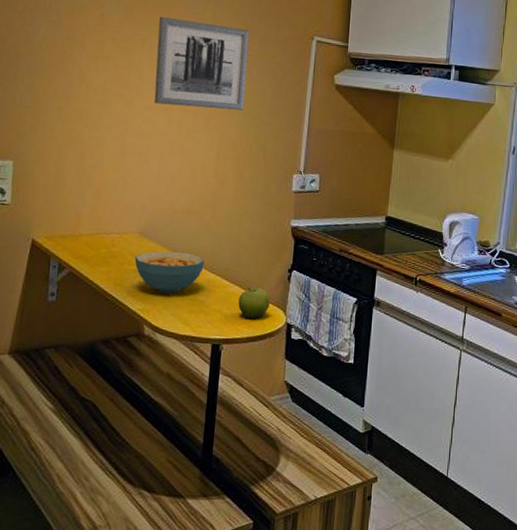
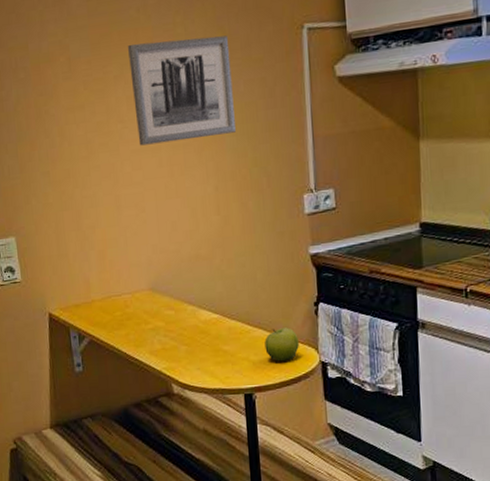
cereal bowl: present [134,251,205,294] -> none [150,302,222,348]

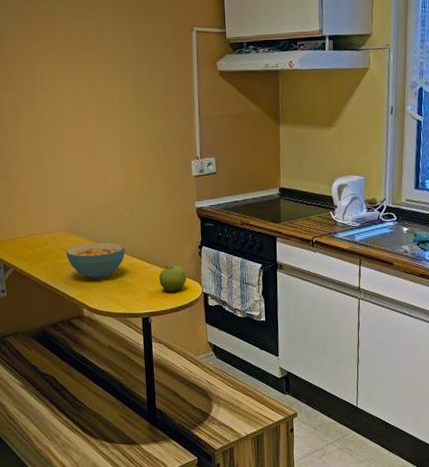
wall art: present [128,35,236,146] -> none [51,29,139,113]
cereal bowl: none [150,302,222,348] -> present [66,242,125,279]

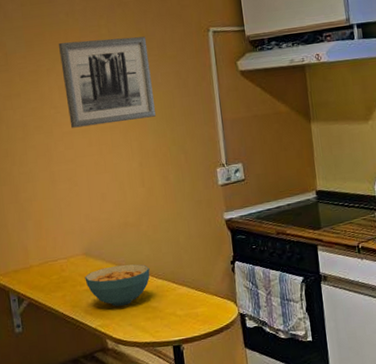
wall art: none [51,29,139,113] -> present [59,36,156,128]
fruit: present [159,265,186,292] -> none [189,284,220,315]

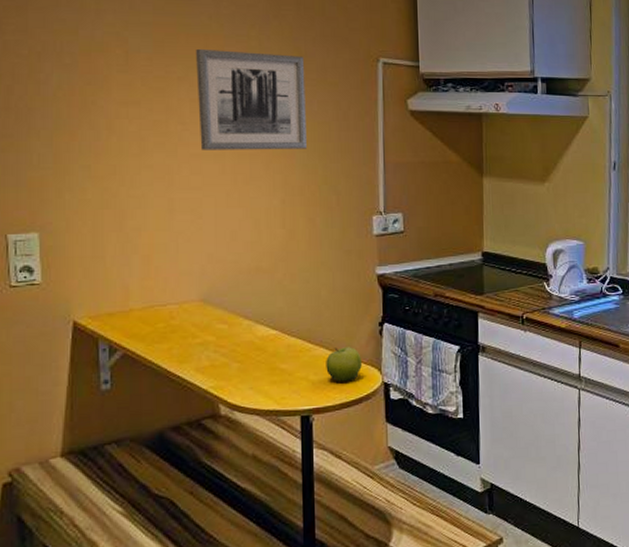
cereal bowl: present [84,264,150,307] -> none [199,316,282,365]
fruit: none [189,284,220,315] -> present [326,347,362,382]

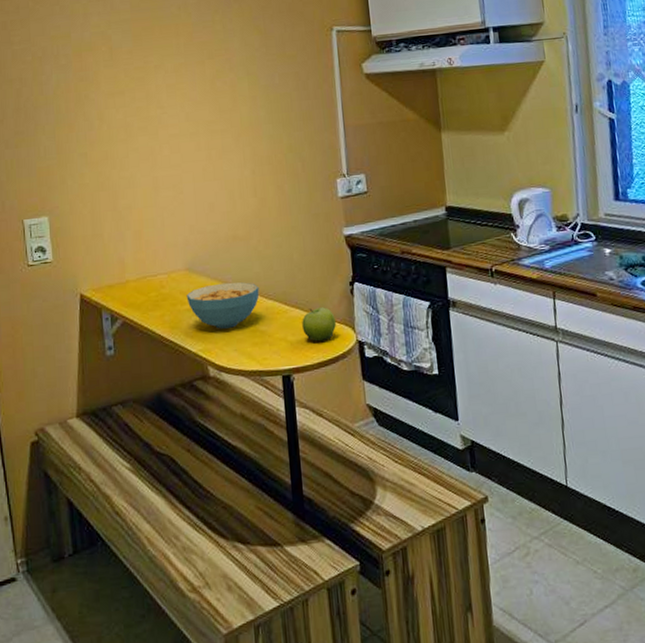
wall art: present [196,48,307,150] -> none [169,34,271,130]
cereal bowl: none [199,316,282,365] -> present [186,282,260,329]

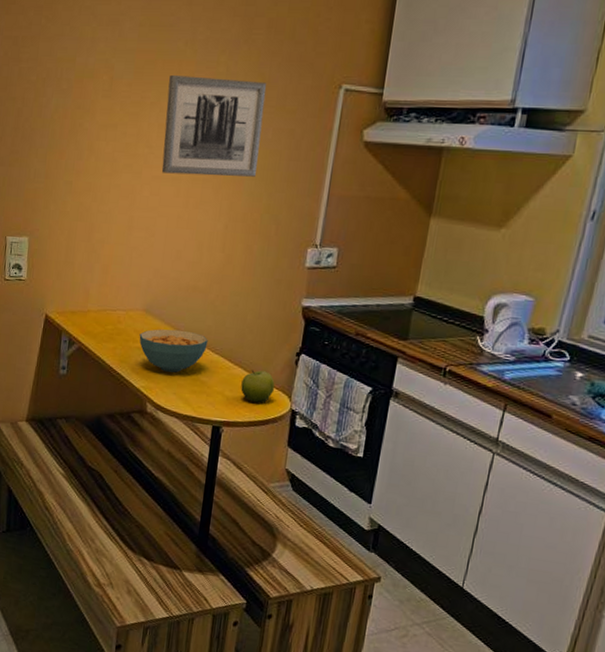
wall art: none [169,34,271,130] -> present [161,74,267,177]

